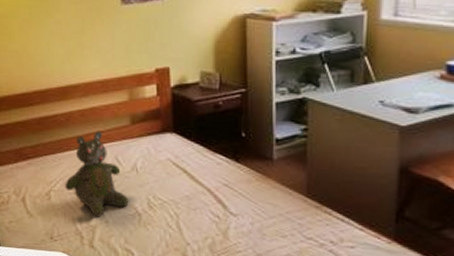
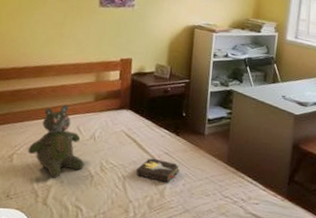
hardback book: none [191,191,244,222] -> present [136,157,180,183]

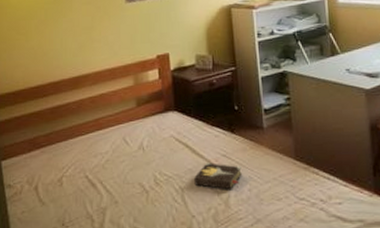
teddy bear: present [27,104,85,178] -> none [76,114,137,199]

